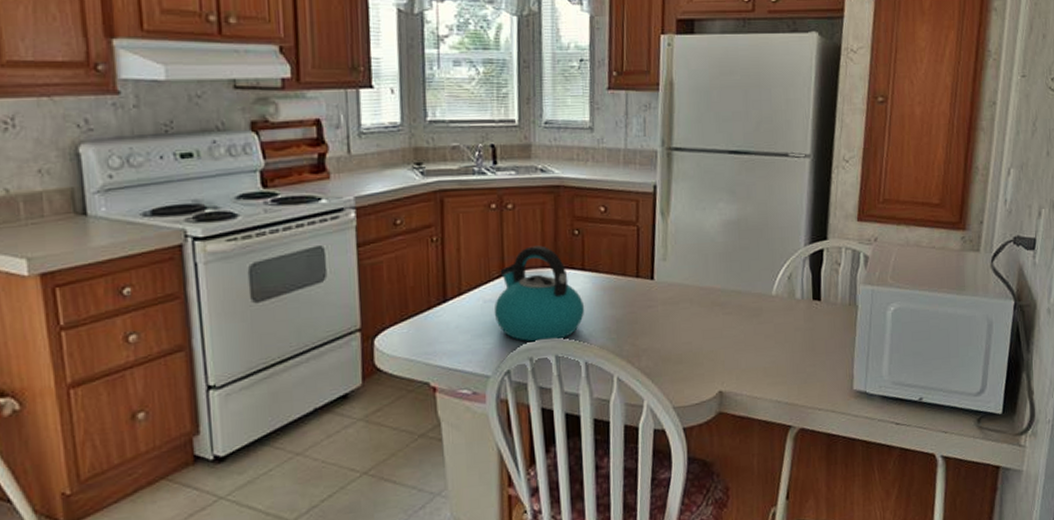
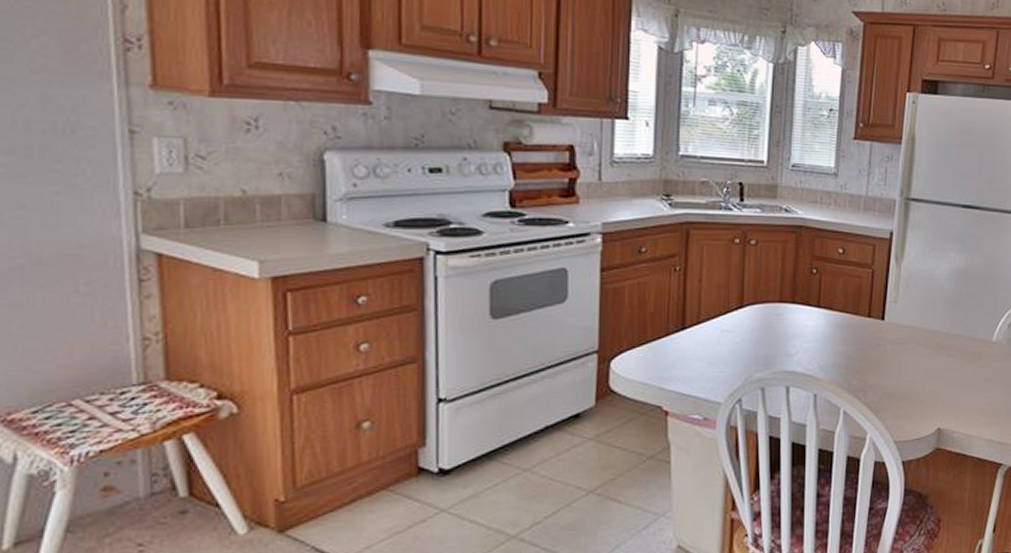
kettle: present [494,245,585,342] -> none [730,281,818,373]

